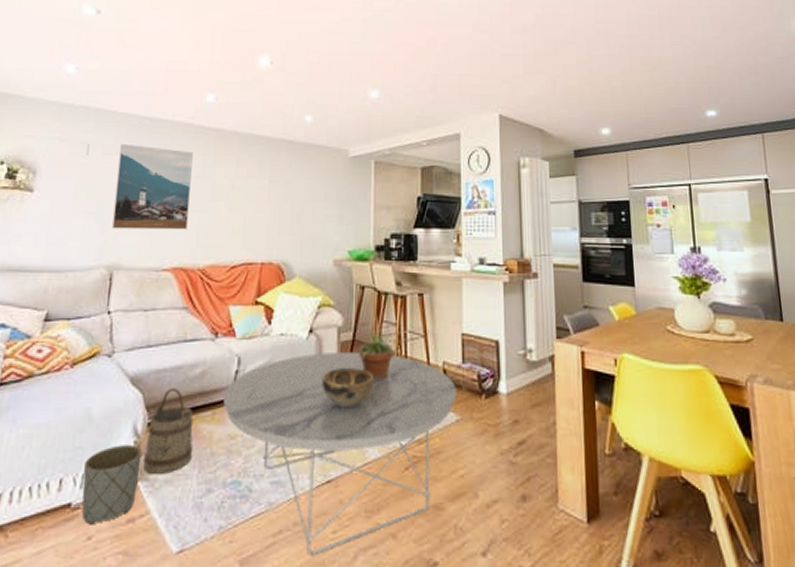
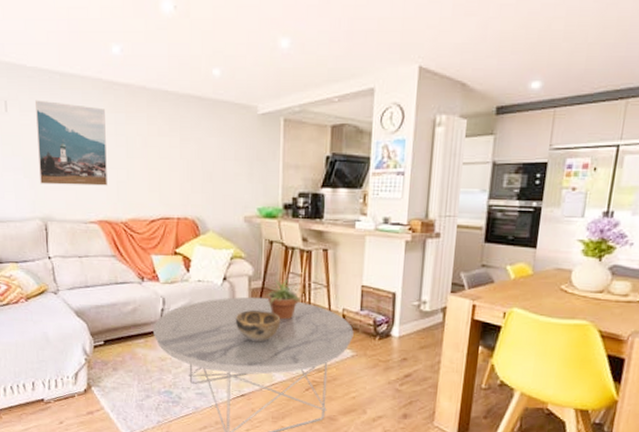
planter: present [81,445,142,525] -> none [49,361,92,414]
bucket: present [143,388,194,474] -> none [94,320,132,383]

